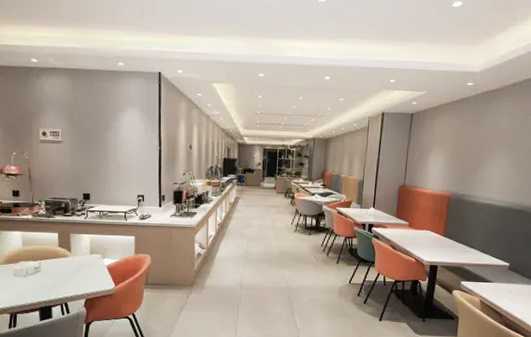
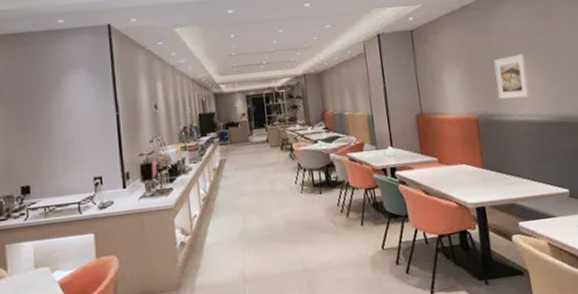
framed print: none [472,148,505,185] -> present [494,54,530,99]

